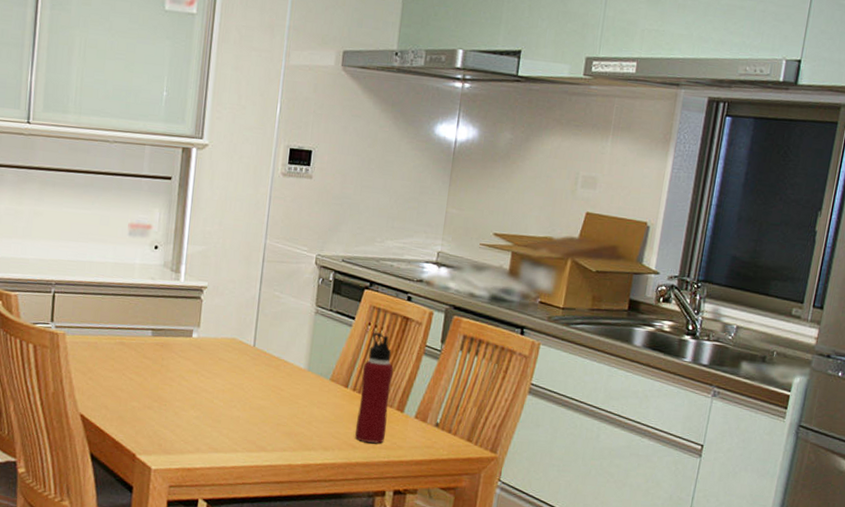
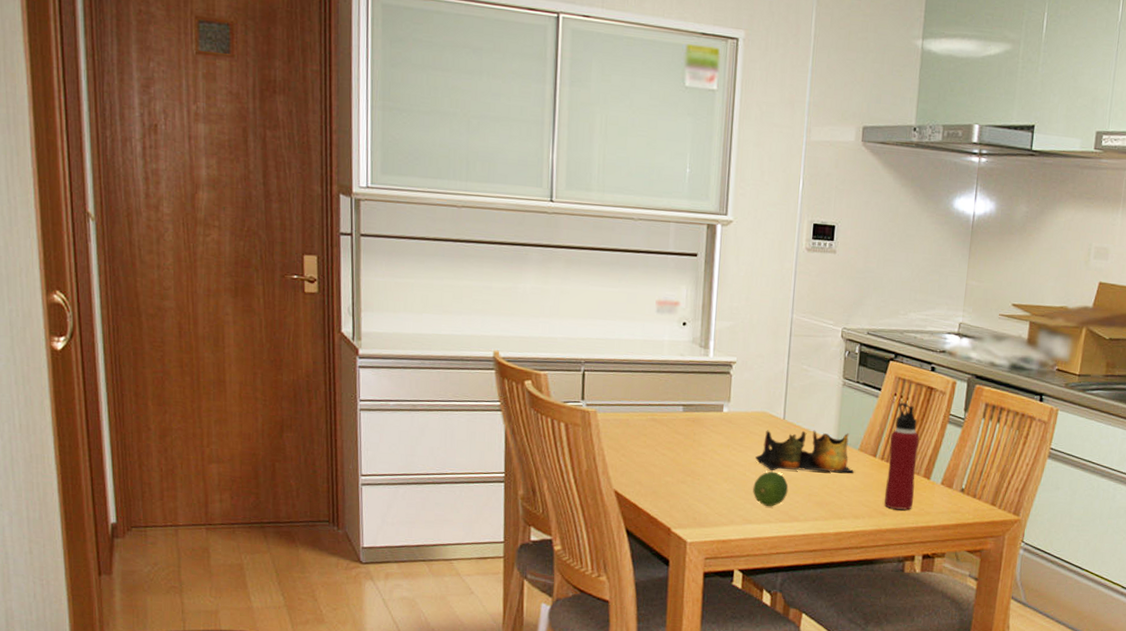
fruit: none [220,399,257,436] -> present [753,471,789,507]
decorative bowl: none [224,357,325,403] -> present [755,430,855,473]

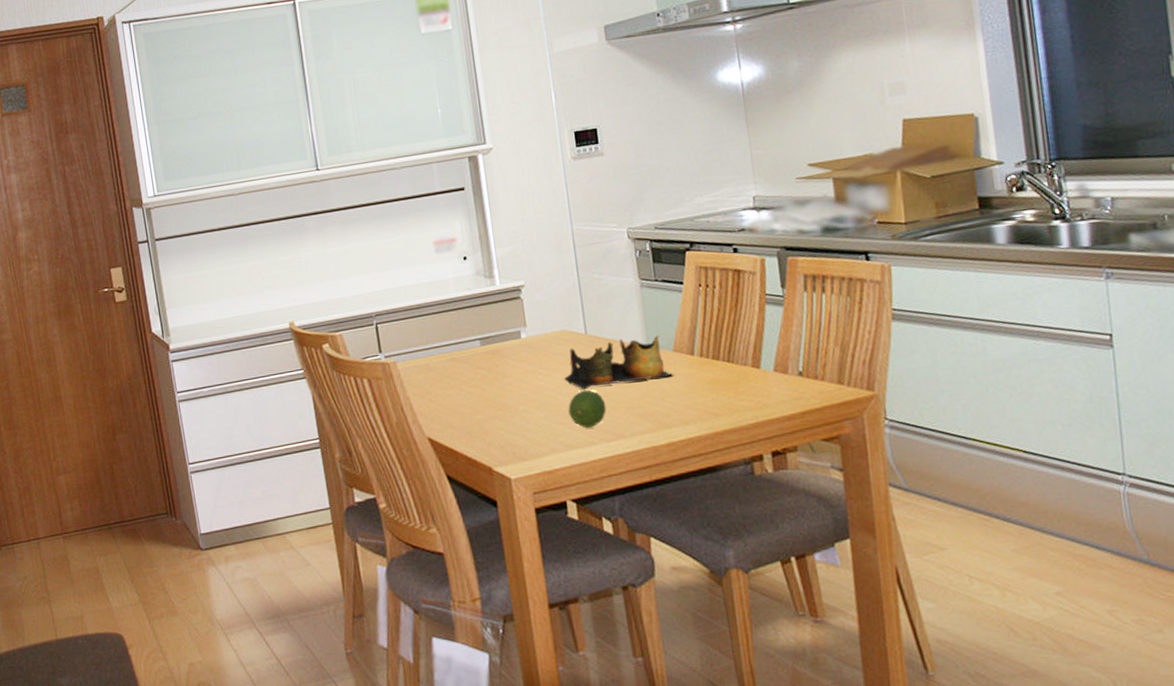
water bottle: present [884,402,919,511] -> none [704,291,748,408]

